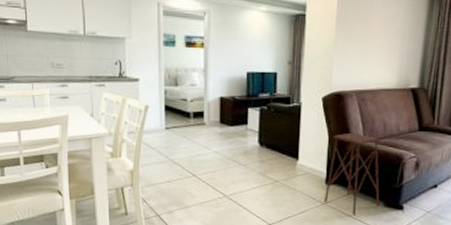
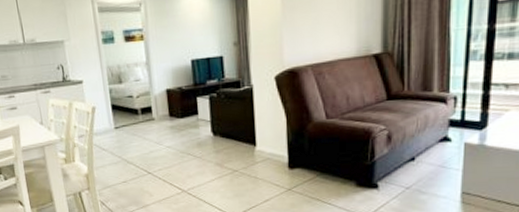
side table: present [325,132,380,216] -> none [289,110,351,200]

